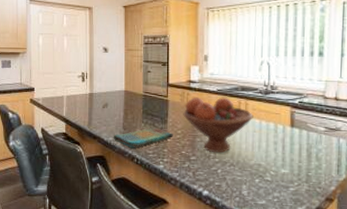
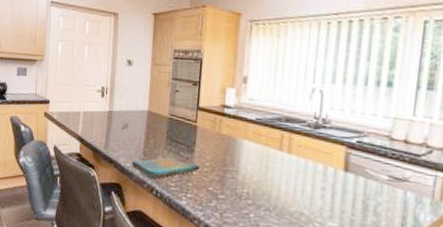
fruit bowl: present [183,96,253,153] -> none [213,124,298,195]

